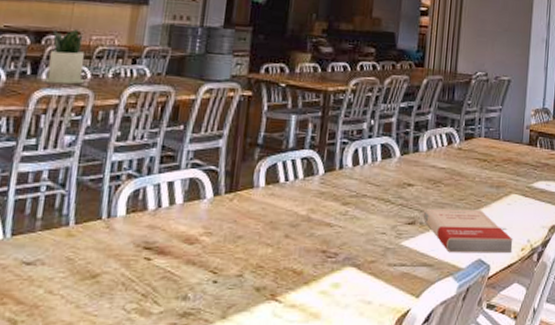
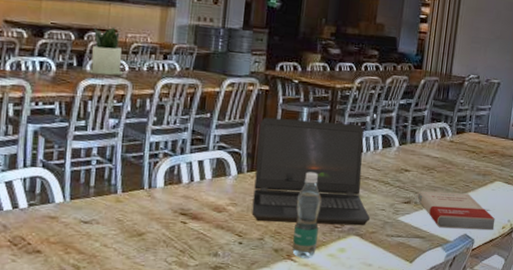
laptop computer: none [229,127,368,254] -> present [251,117,370,226]
bottle: none [277,191,312,297] -> present [292,172,322,258]

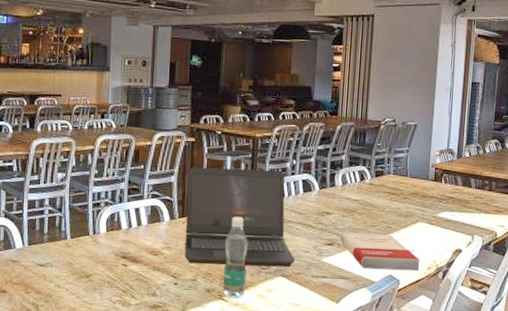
planter: present [88,27,124,77] -> none [39,93,68,136]

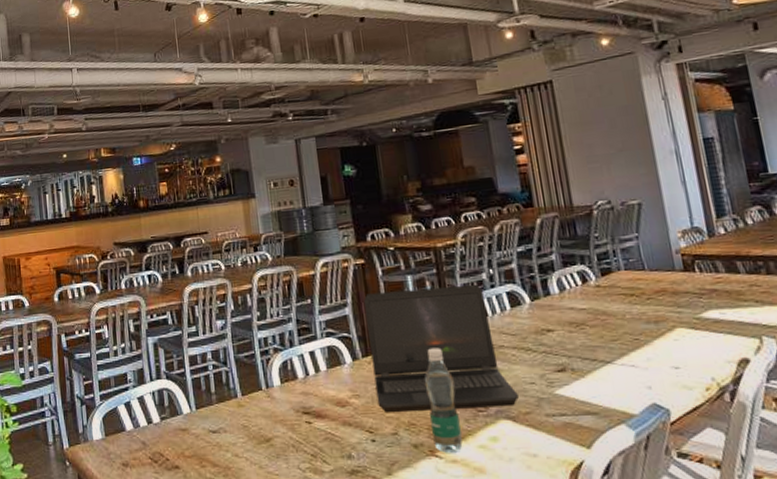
book: present [340,232,420,272] -> none [572,349,695,399]

